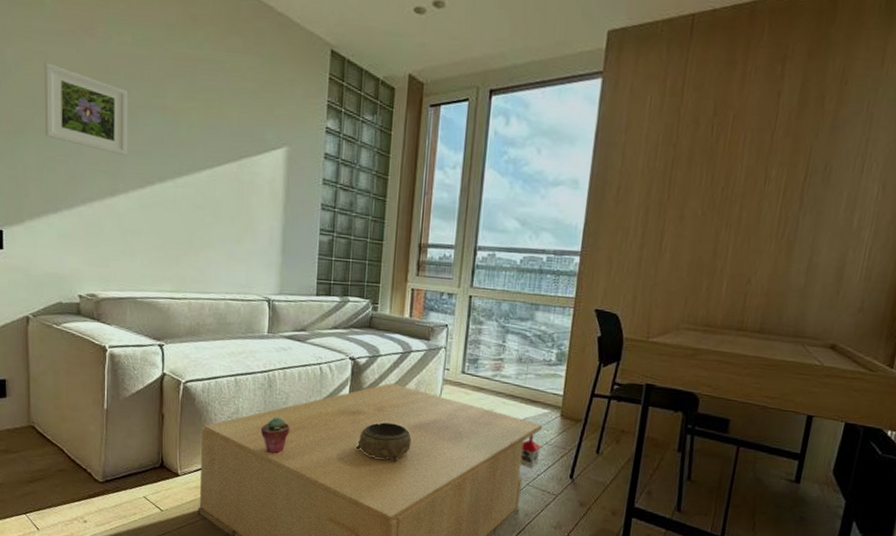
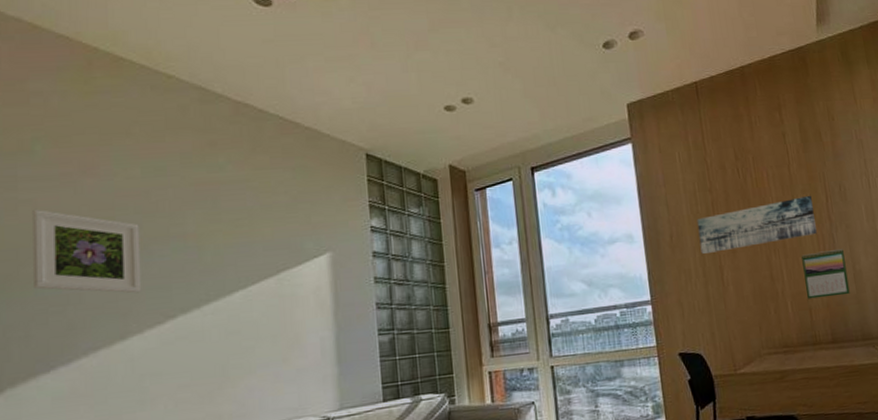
wall art: none [646,169,788,216] -> present [697,195,817,255]
calendar: none [747,234,805,287] -> present [801,248,850,299]

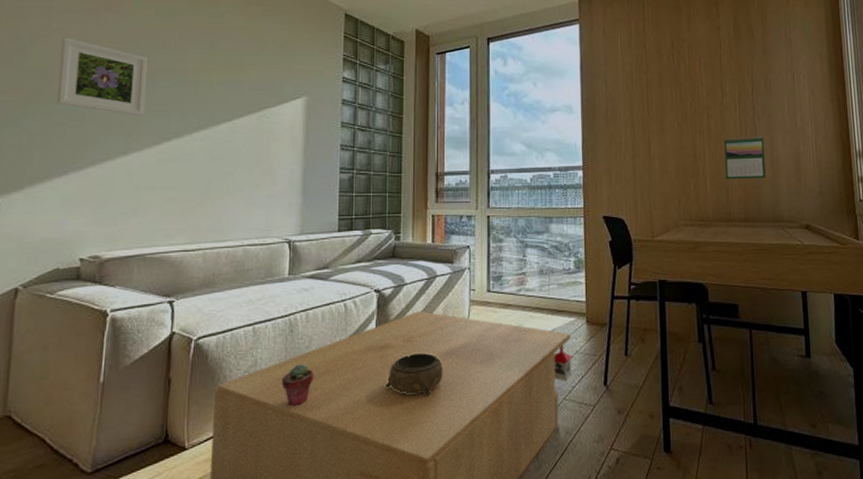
wall art: present [697,195,817,255] -> none [631,85,740,130]

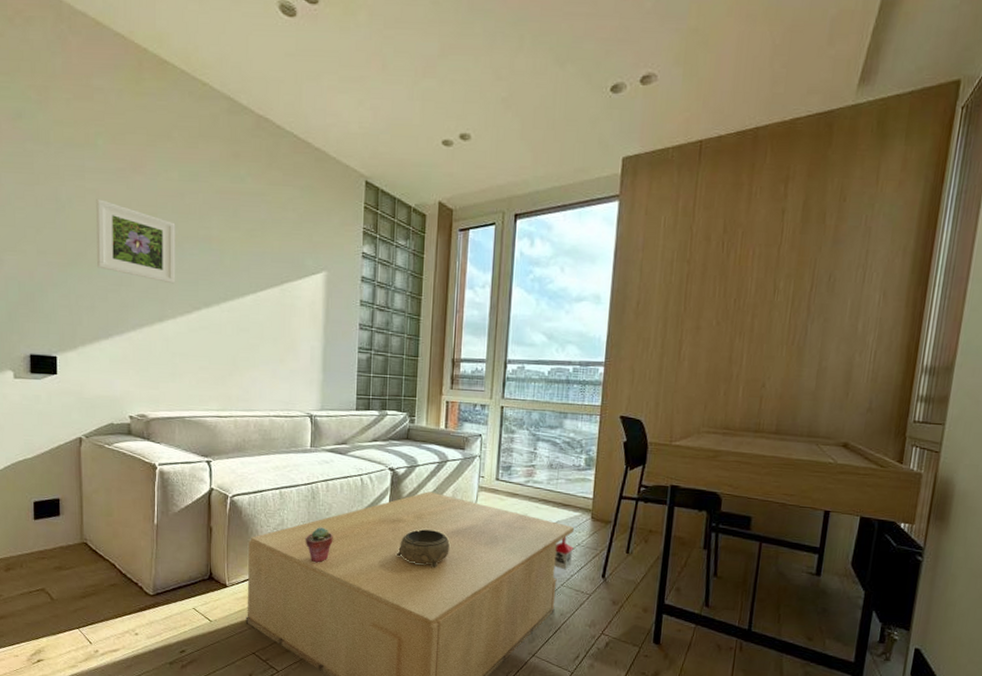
calendar: present [724,136,766,179] -> none [762,341,814,390]

